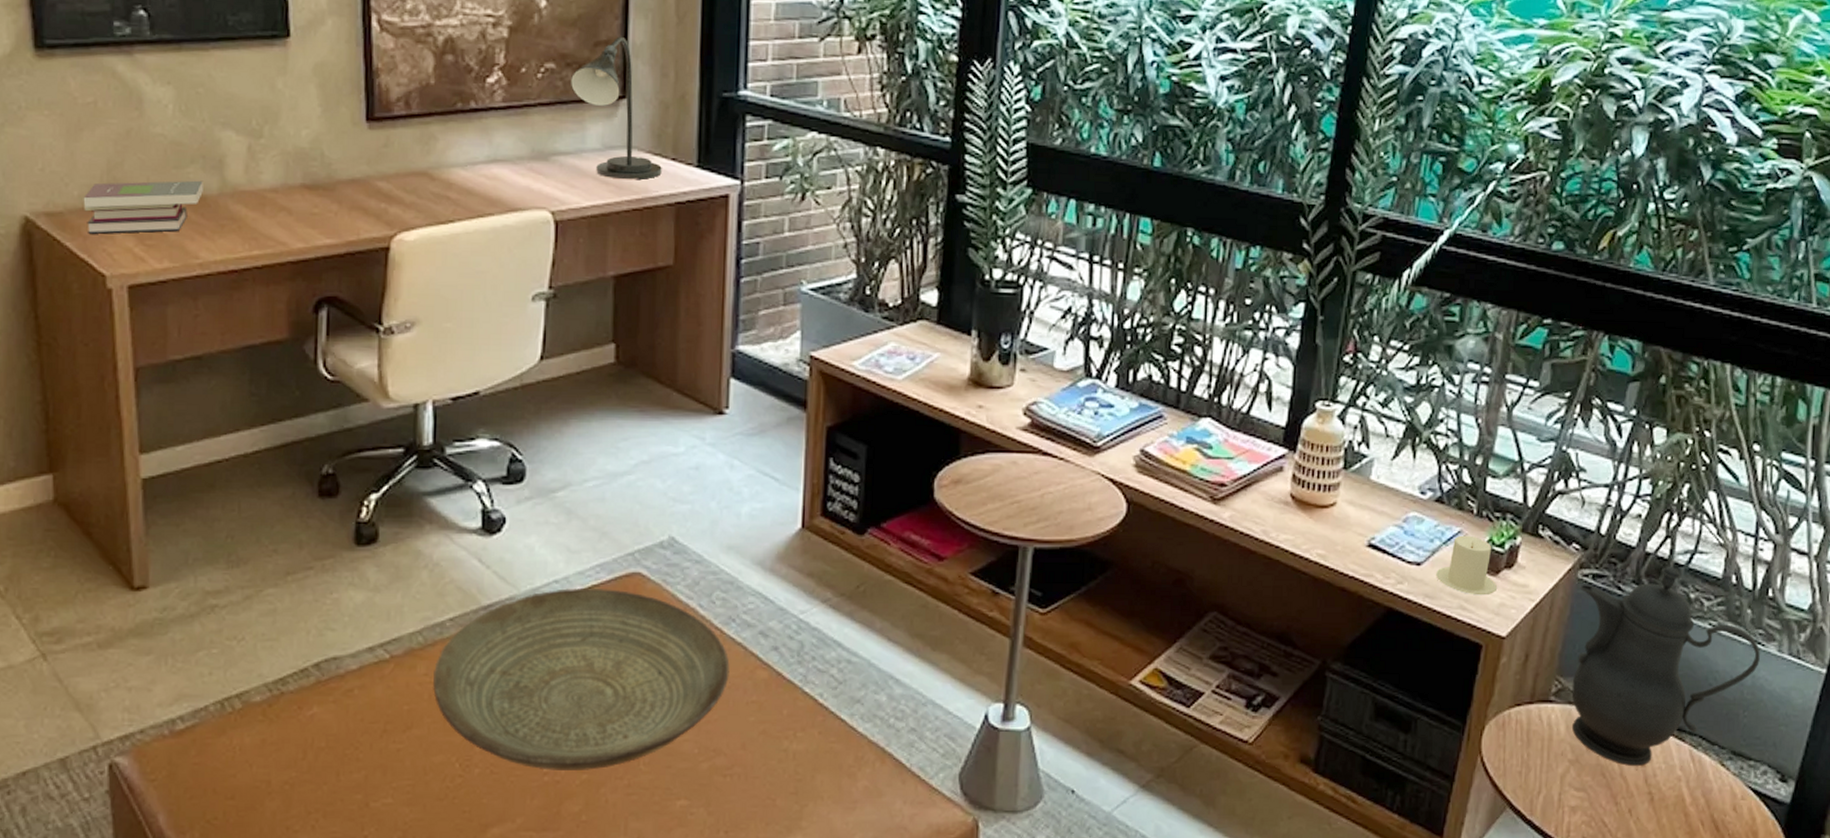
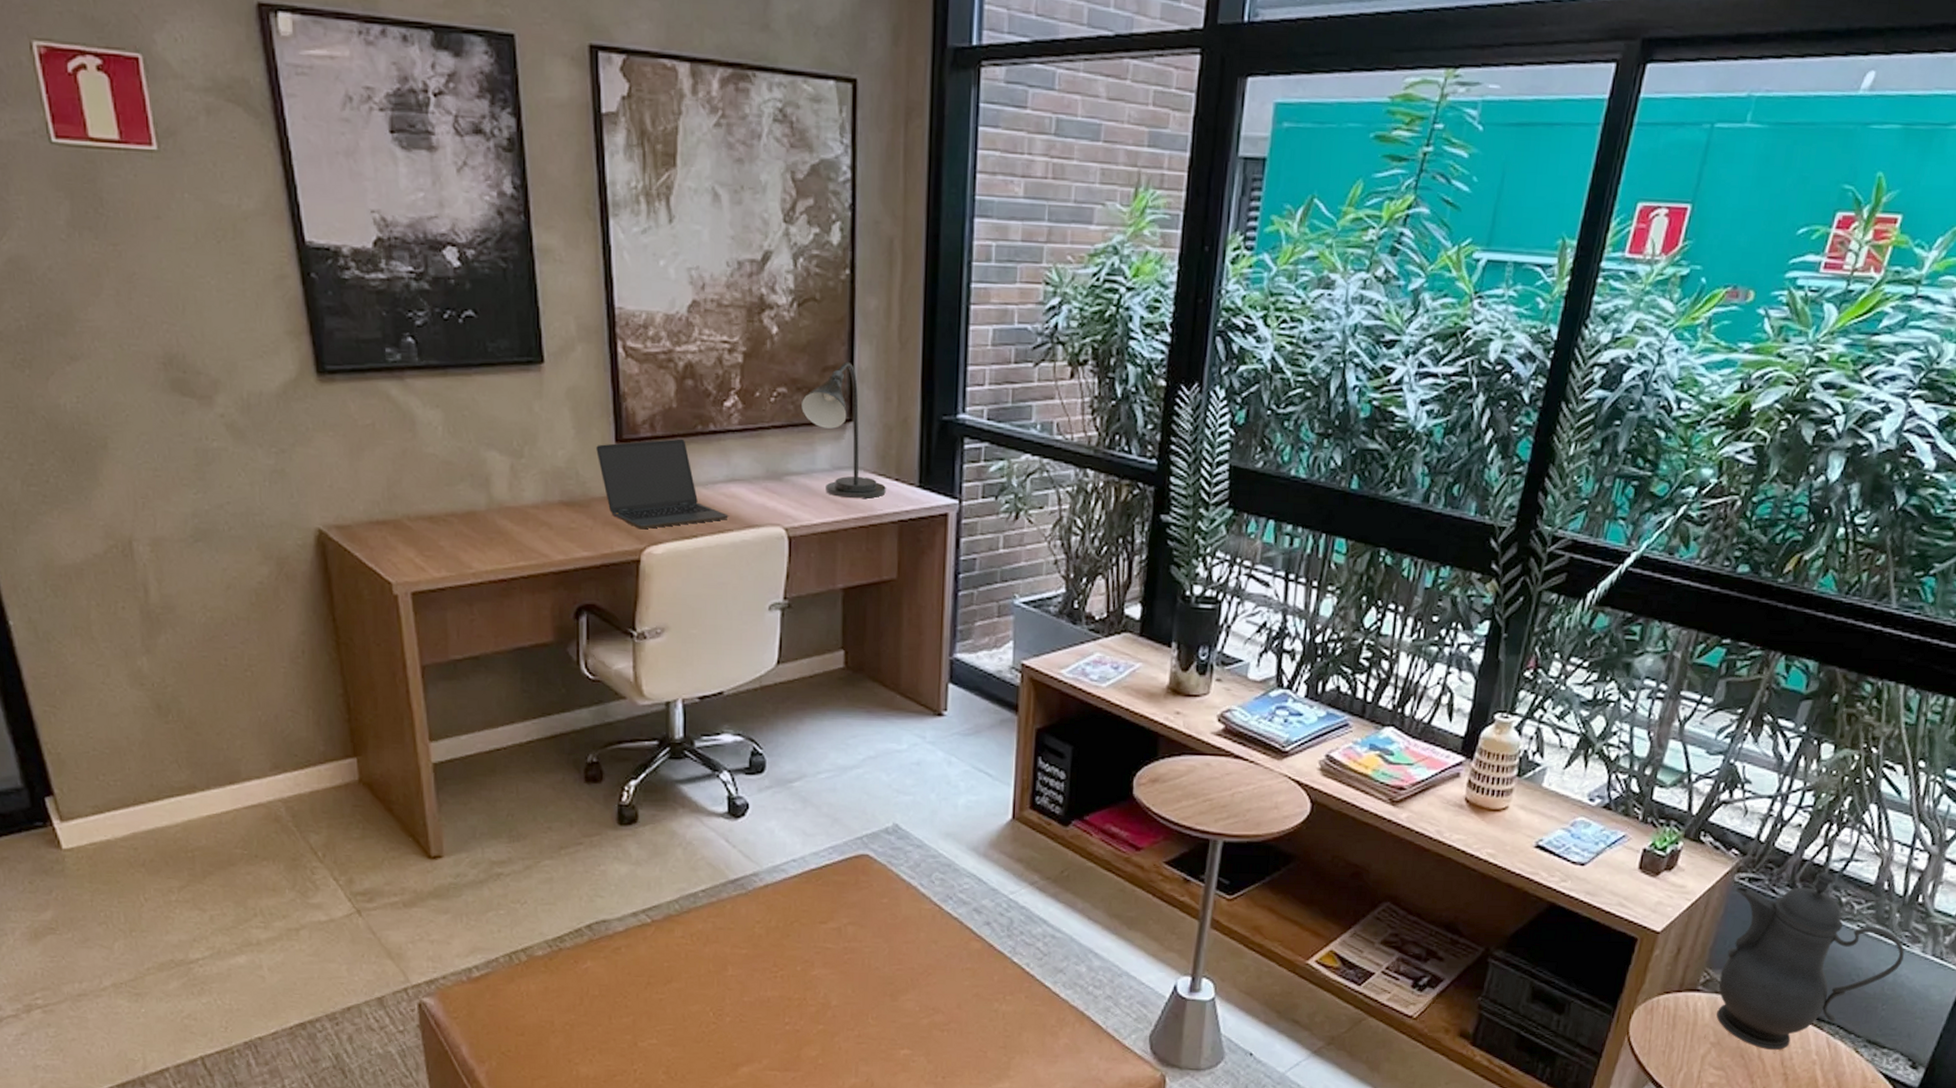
books: present [83,180,203,234] -> none [368,497,473,546]
laptop: none [344,117,489,214] -> present [596,438,729,530]
decorative bowl: present [433,587,730,770] -> none [689,866,947,1022]
candle: present [1436,535,1498,596] -> none [1598,839,1657,894]

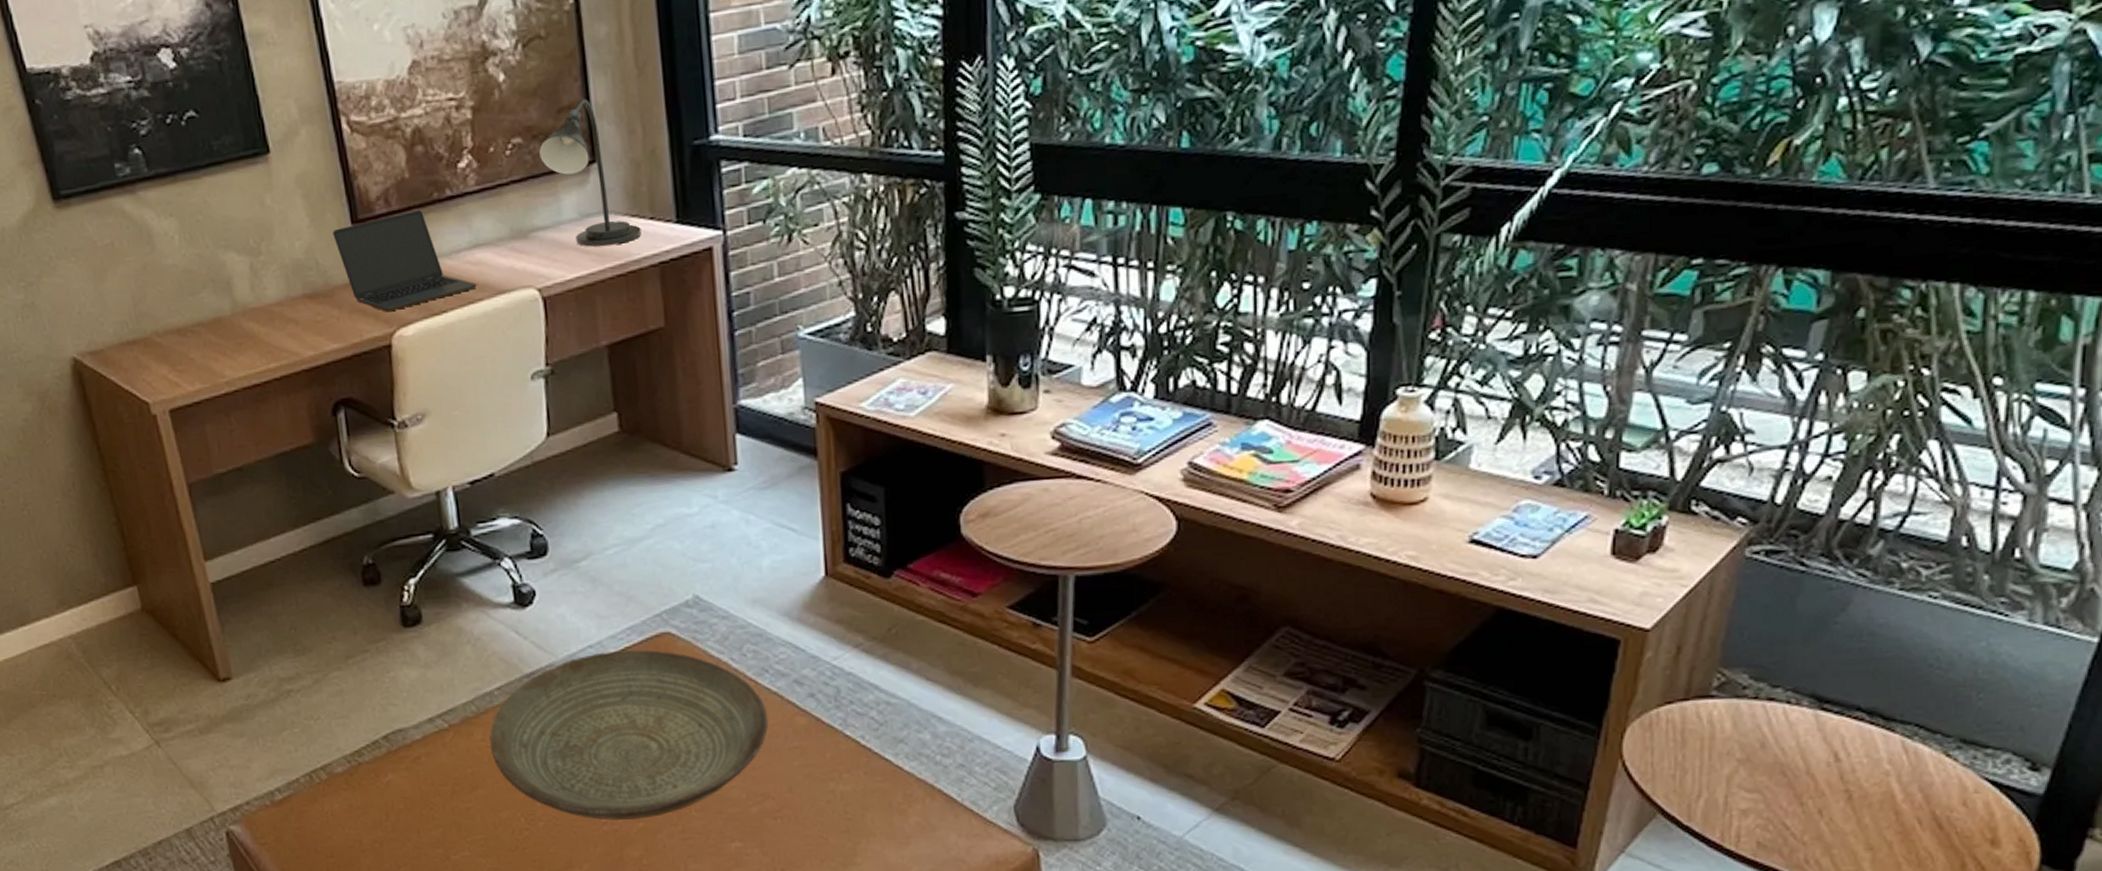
decorative bowl: none [689,866,947,1022] -> present [489,650,769,821]
coffeepot: present [1716,872,1905,1051] -> none [1739,532,2002,763]

